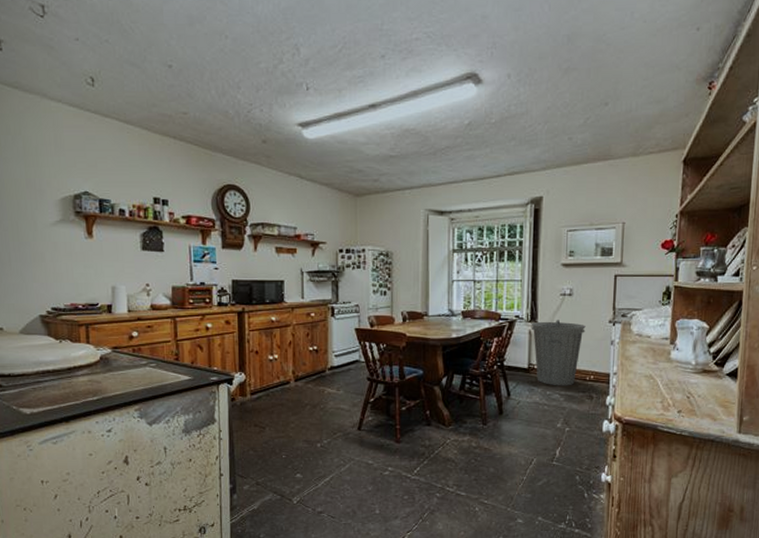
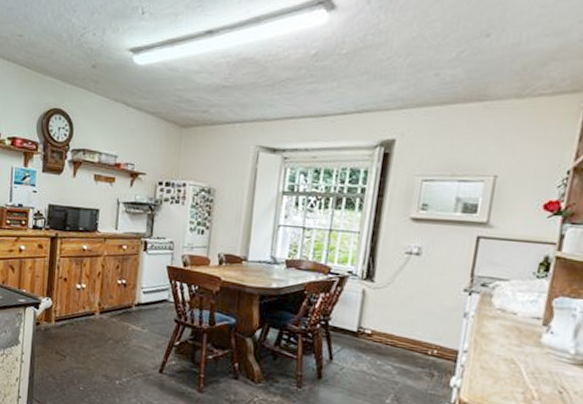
trash can: present [531,320,586,386] -> none [365,280,434,359]

